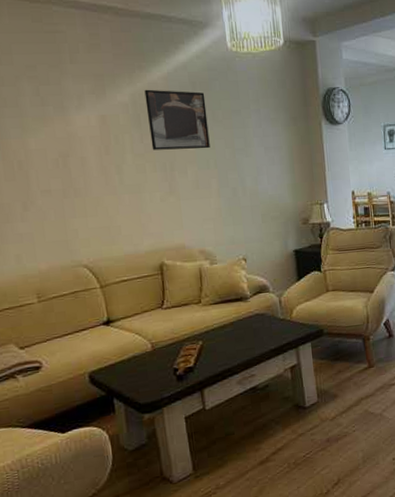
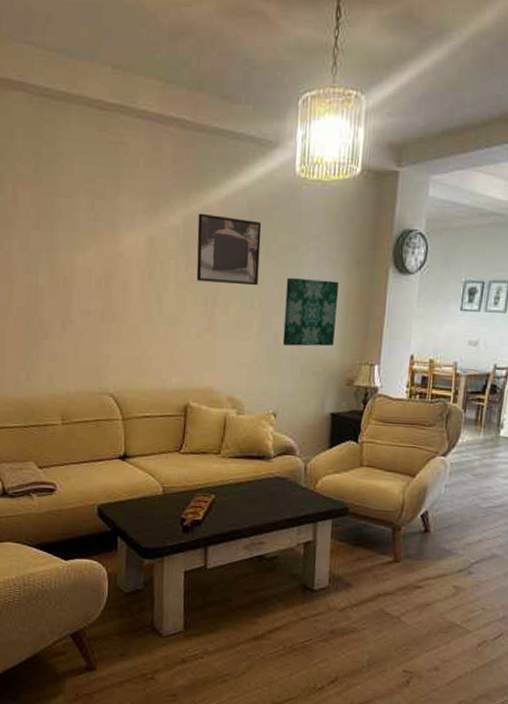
wall art: none [235,137,286,198] -> present [282,278,340,347]

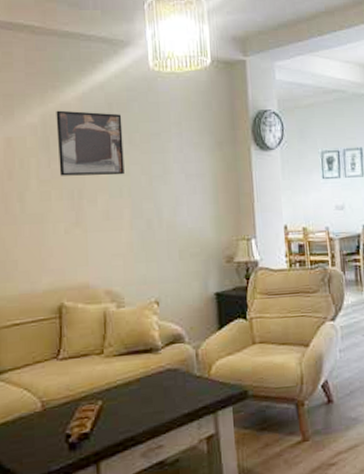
wall art: present [282,278,340,347] -> none [153,163,208,231]

